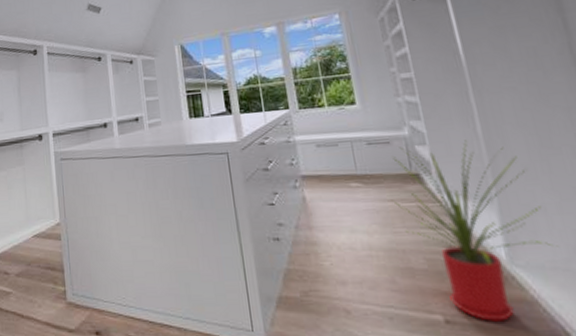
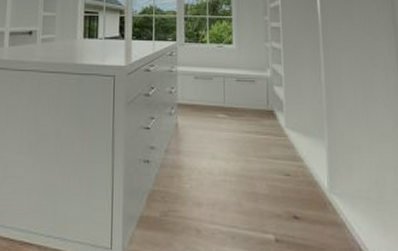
house plant: present [391,140,558,321] -> none [248,85,365,240]

